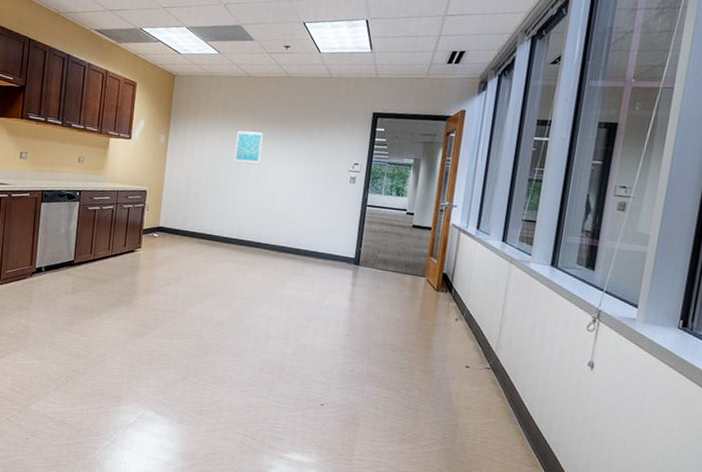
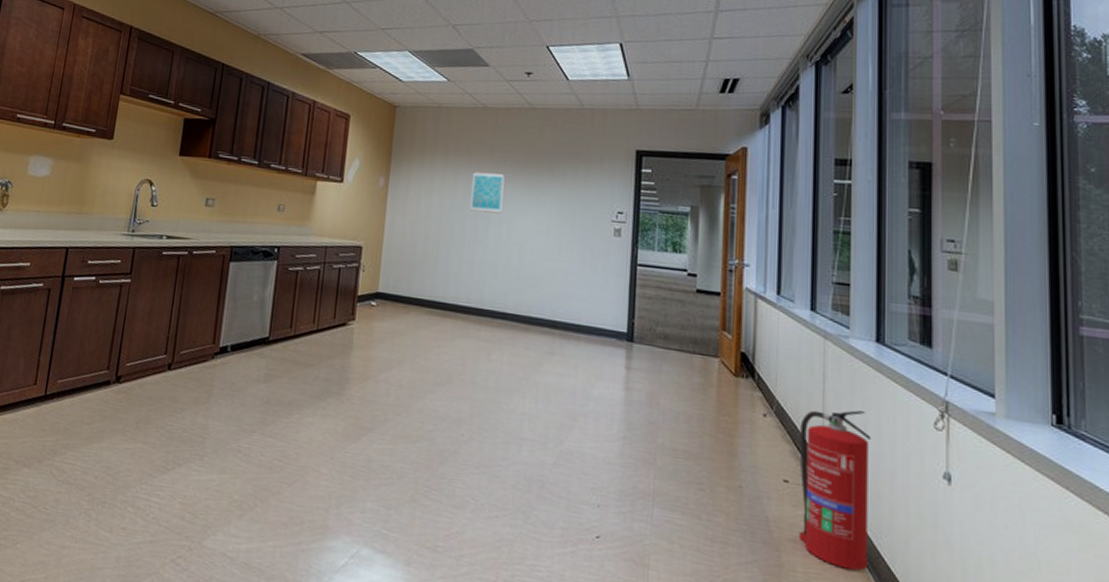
fire extinguisher: none [472,316,537,429] -> present [799,410,872,571]

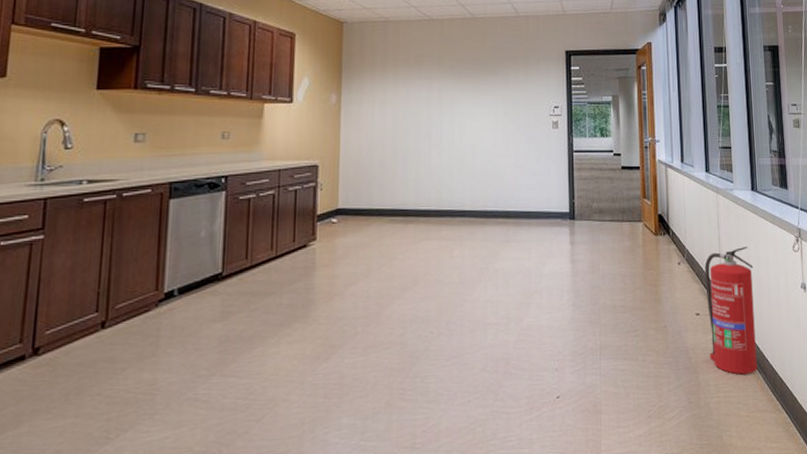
wall art: present [470,171,505,214] -> none [424,80,453,119]

